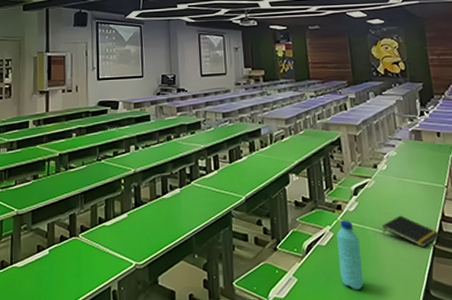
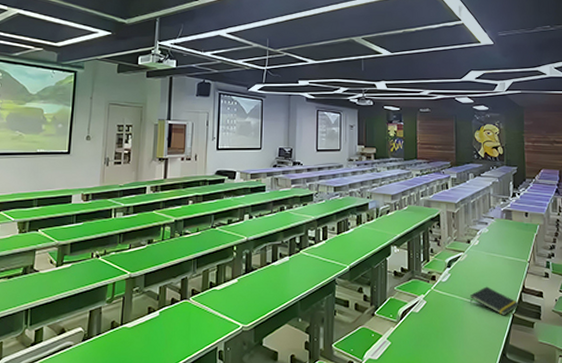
water bottle: present [336,220,364,290] -> none [429,290,449,353]

